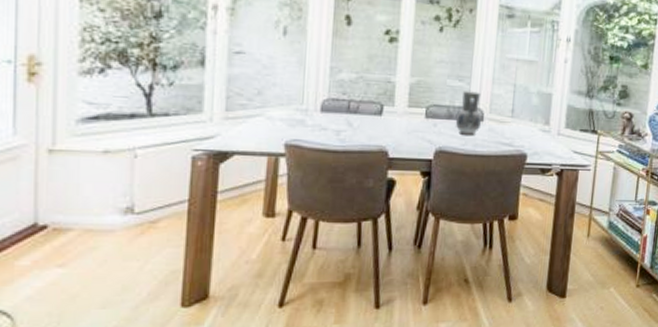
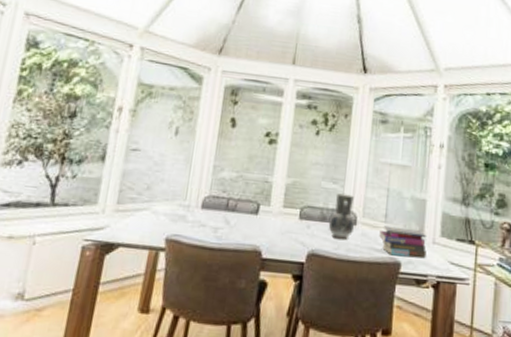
books: none [506,120,552,149] -> present [379,226,426,258]

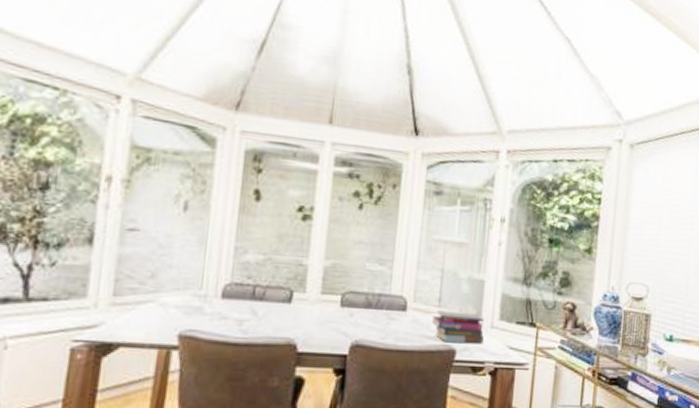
ceramic jug: present [328,193,355,239] -> none [374,276,405,327]

